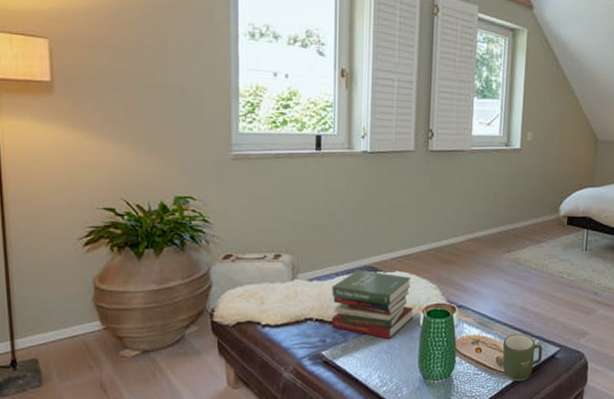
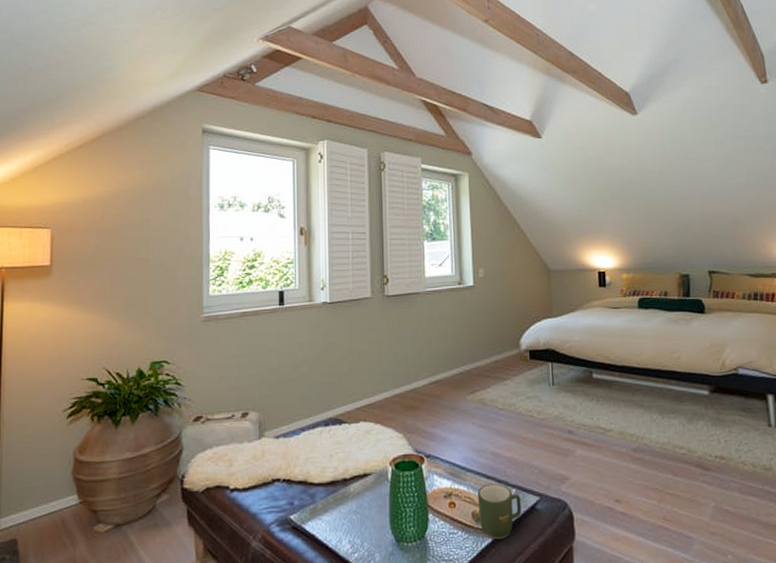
books: present [331,270,414,340] -> none [298,423,381,498]

